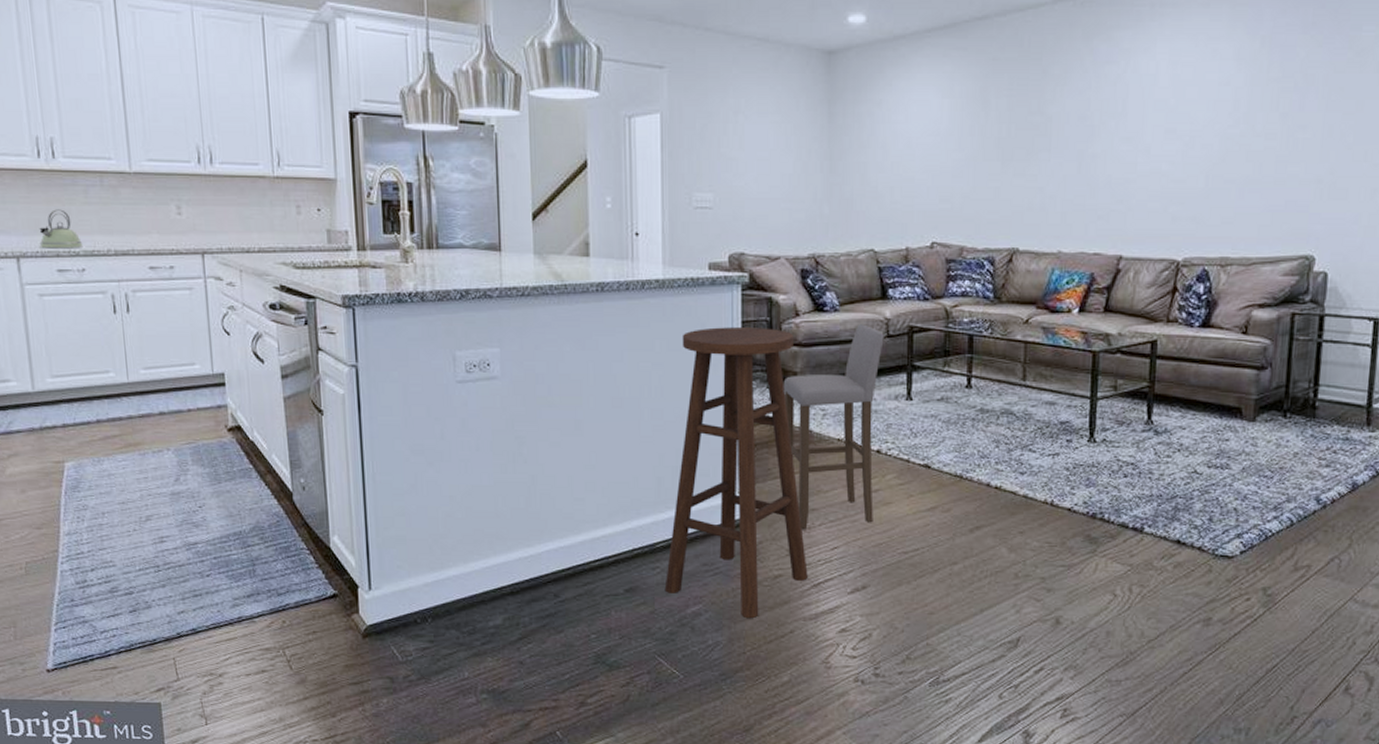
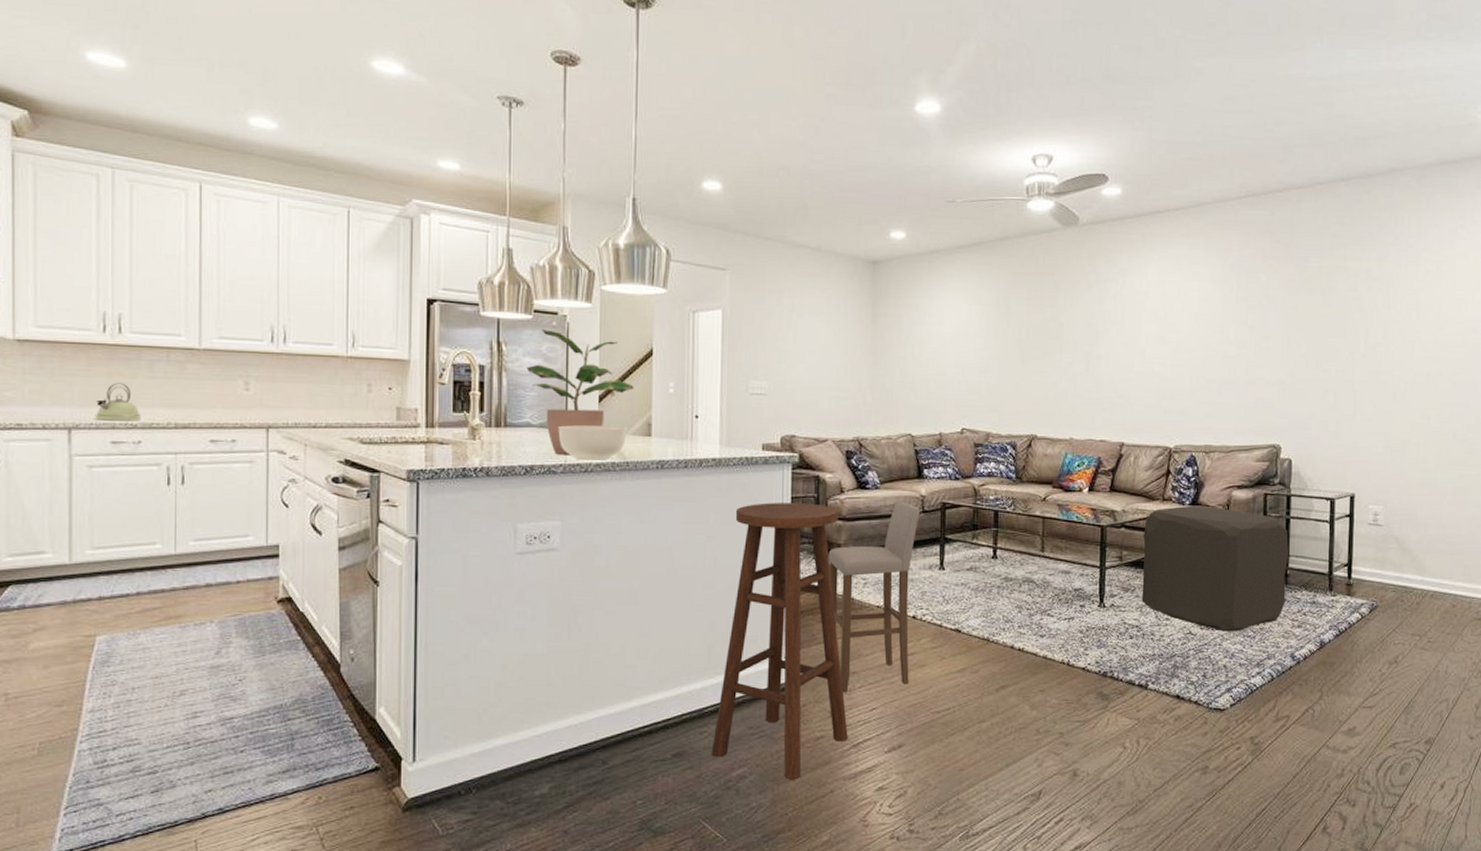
potted plant: none [455,142,569,277] -> present [526,329,634,454]
bowl: none [492,246,564,285] -> present [558,425,627,462]
pouf: none [1138,327,1320,471] -> present [1141,505,1289,632]

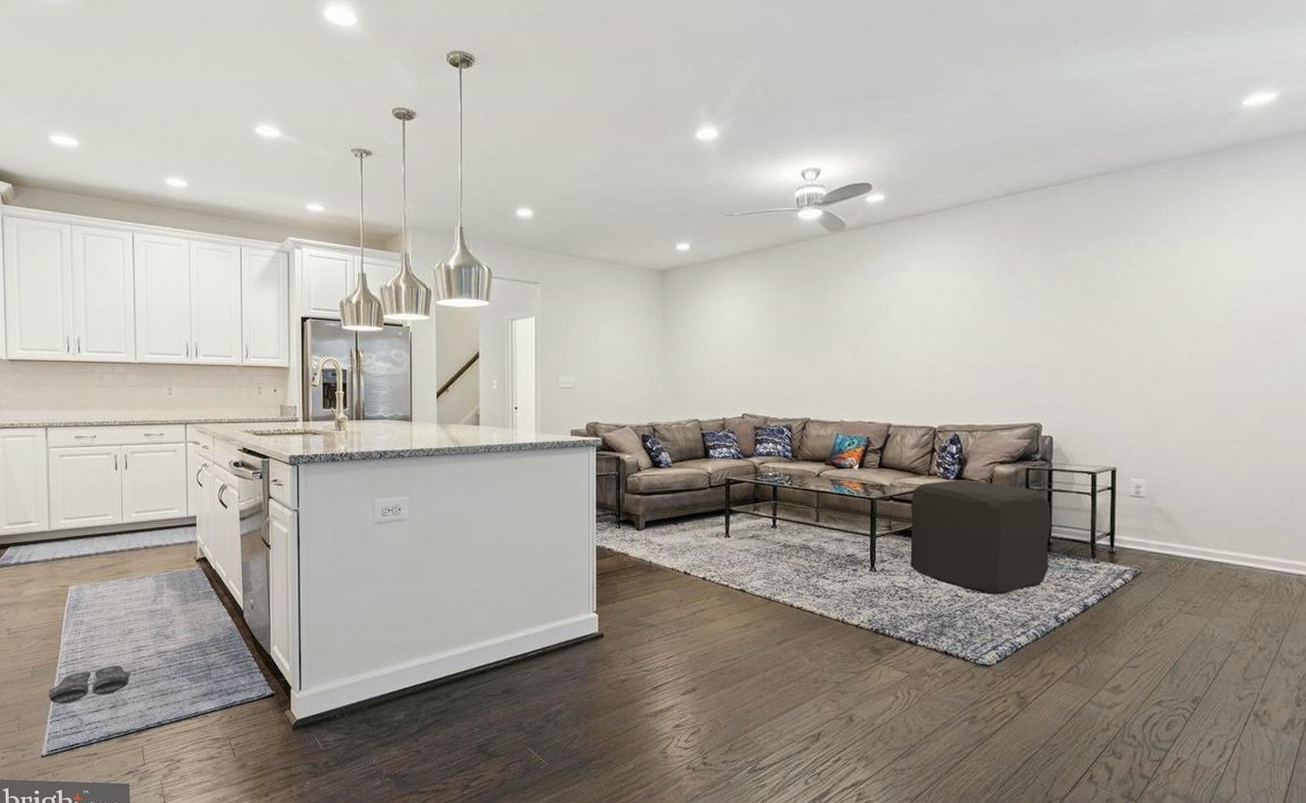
slippers: none [62,737,184,789] -> present [48,665,132,703]
kettle: present [95,382,142,421] -> none [63,391,96,421]
potted plant: present [526,329,634,454] -> none [379,339,464,441]
bowl: present [558,425,627,462] -> none [405,417,460,447]
bar stool: present [711,502,848,780] -> none [534,480,648,716]
bar stool: present [828,501,920,693] -> none [628,477,707,642]

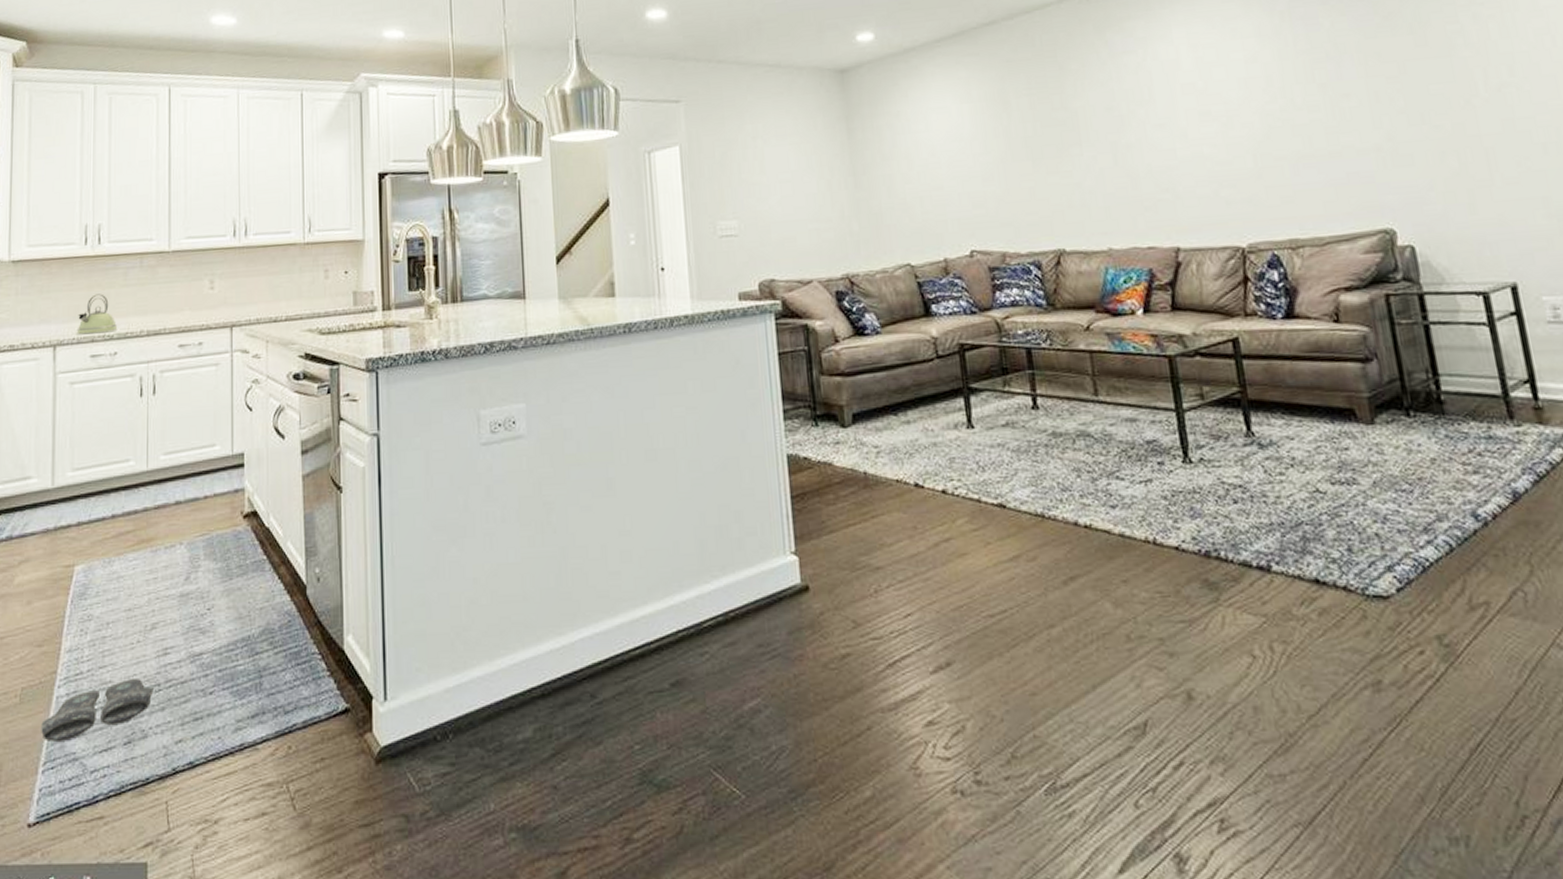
kettle: none [63,391,96,421] -> present [76,293,118,335]
pouf: present [910,480,1052,595] -> none [1226,318,1448,486]

